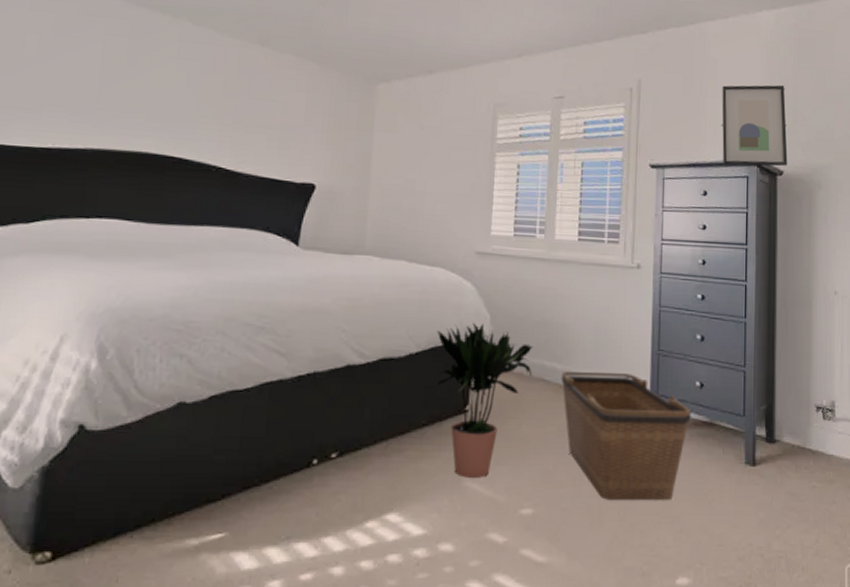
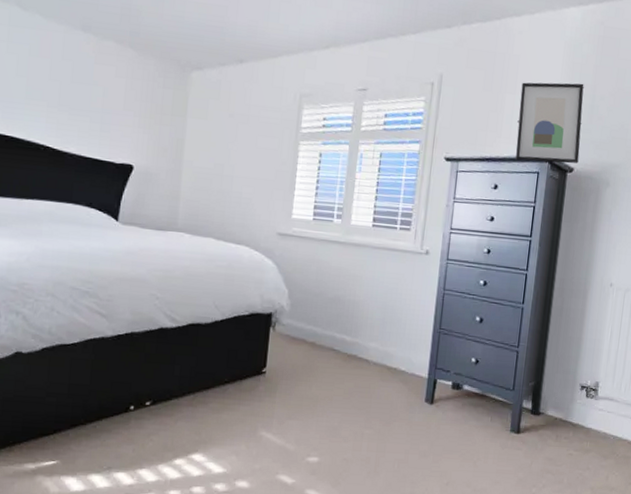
potted plant: present [437,322,534,478] -> none [239,296,326,429]
bicycle basket: present [561,371,691,501] -> none [349,343,465,458]

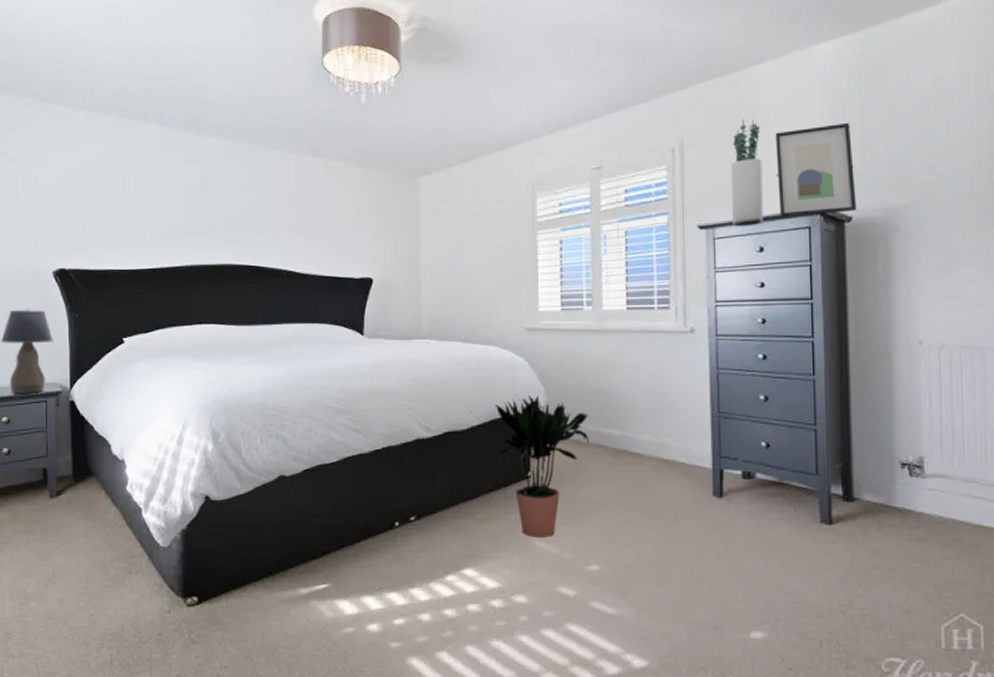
potted plant: none [239,296,326,429] -> present [495,394,590,537]
vase: none [475,65,511,165] -> present [731,118,763,227]

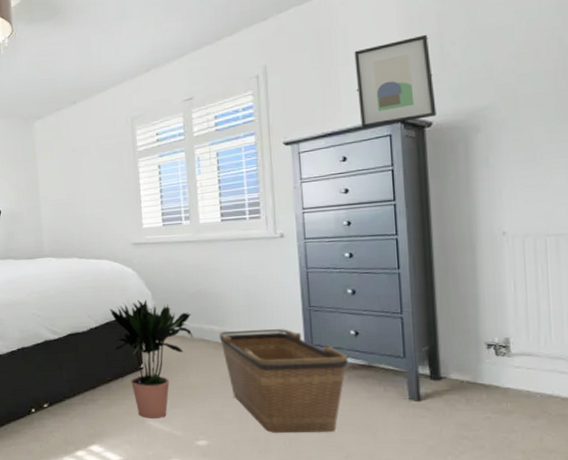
bicycle basket: none [618,436,758,559] -> present [219,329,348,433]
vase: present [731,118,763,227] -> none [313,41,346,141]

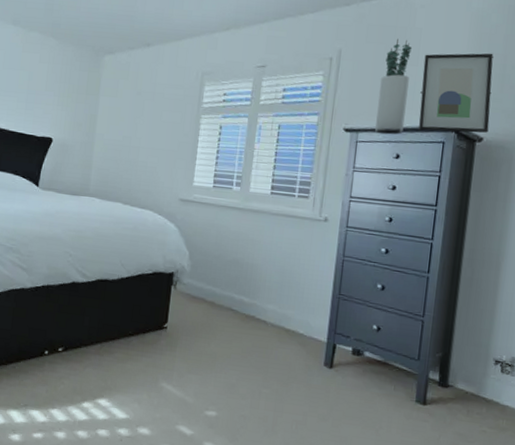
potted plant: present [109,299,193,419] -> none [143,257,225,382]
bicycle basket: present [219,329,348,433] -> none [247,304,366,422]
vase: none [313,41,346,141] -> present [375,38,413,135]

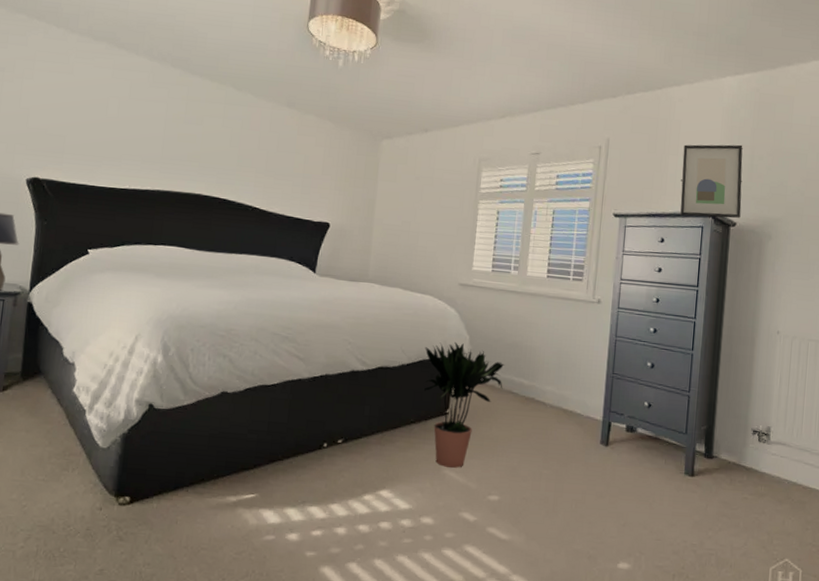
potted plant: none [143,257,225,382] -> present [424,341,505,468]
vase: present [375,38,413,135] -> none [642,129,673,220]

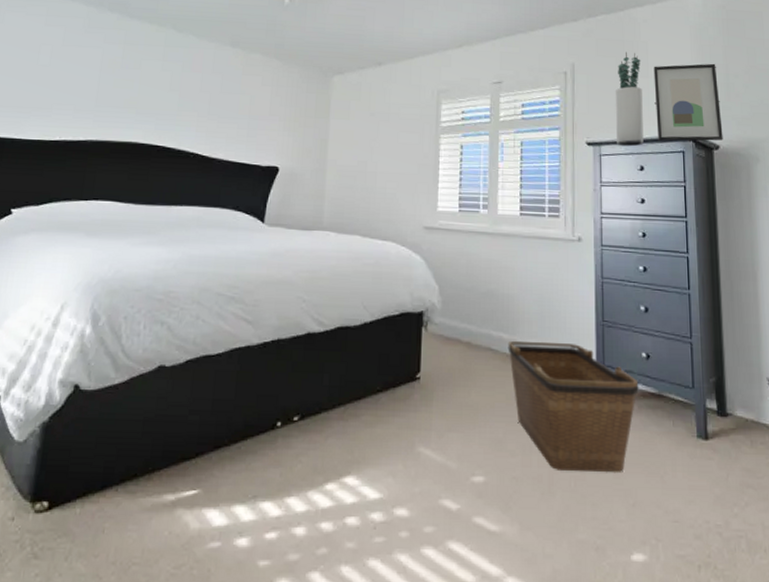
potted plant: present [424,341,505,468] -> none [389,293,480,444]
bicycle basket: none [527,386,639,499] -> present [508,340,639,473]
vase: none [642,129,673,220] -> present [616,51,644,147]

